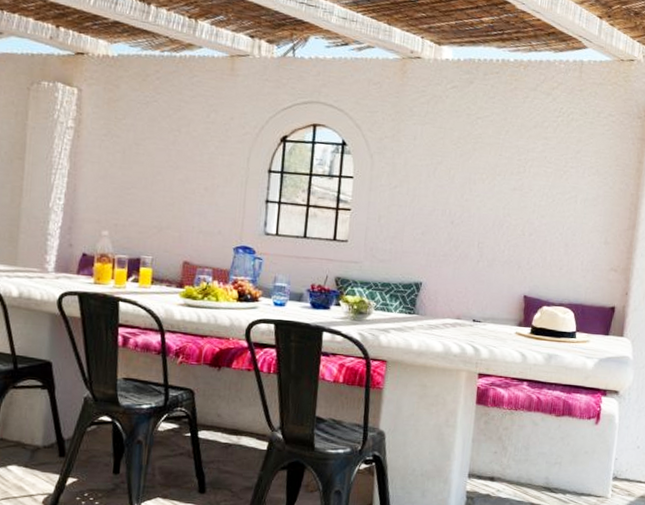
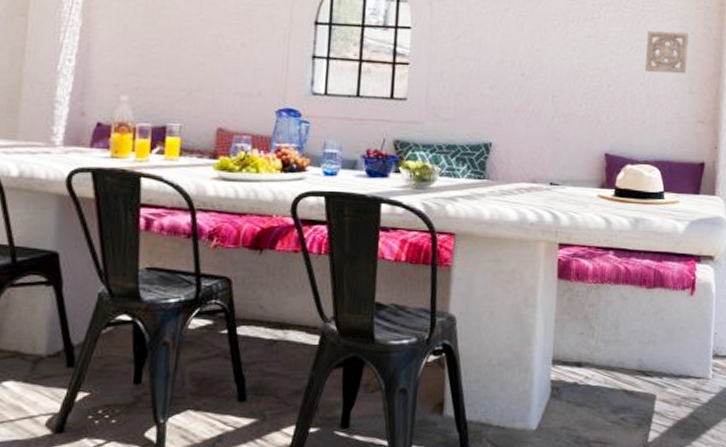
wall ornament: none [564,184,607,226] -> present [644,30,689,74]

